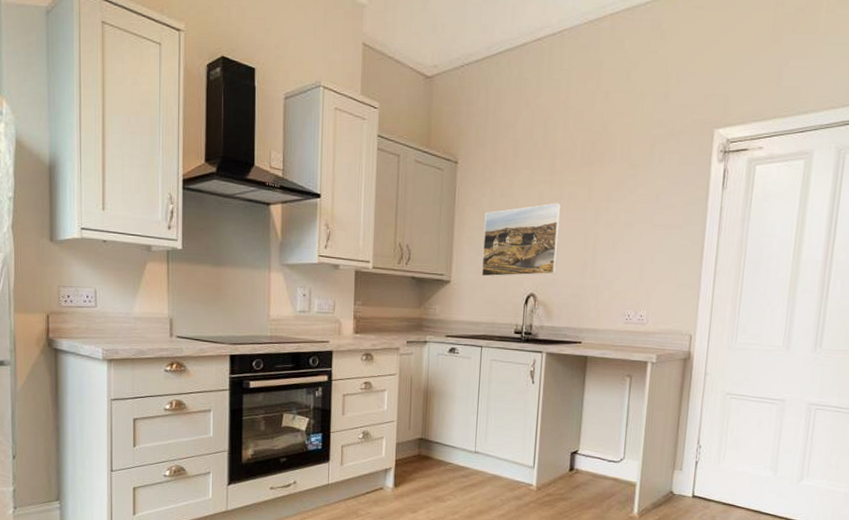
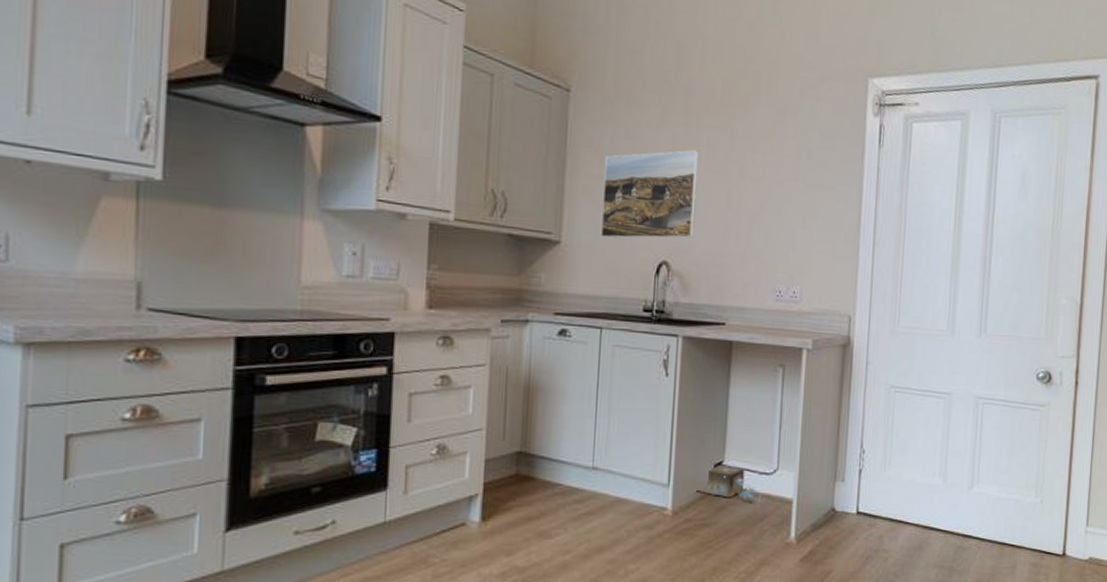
cardboard box: none [556,453,610,483] -> present [696,465,762,501]

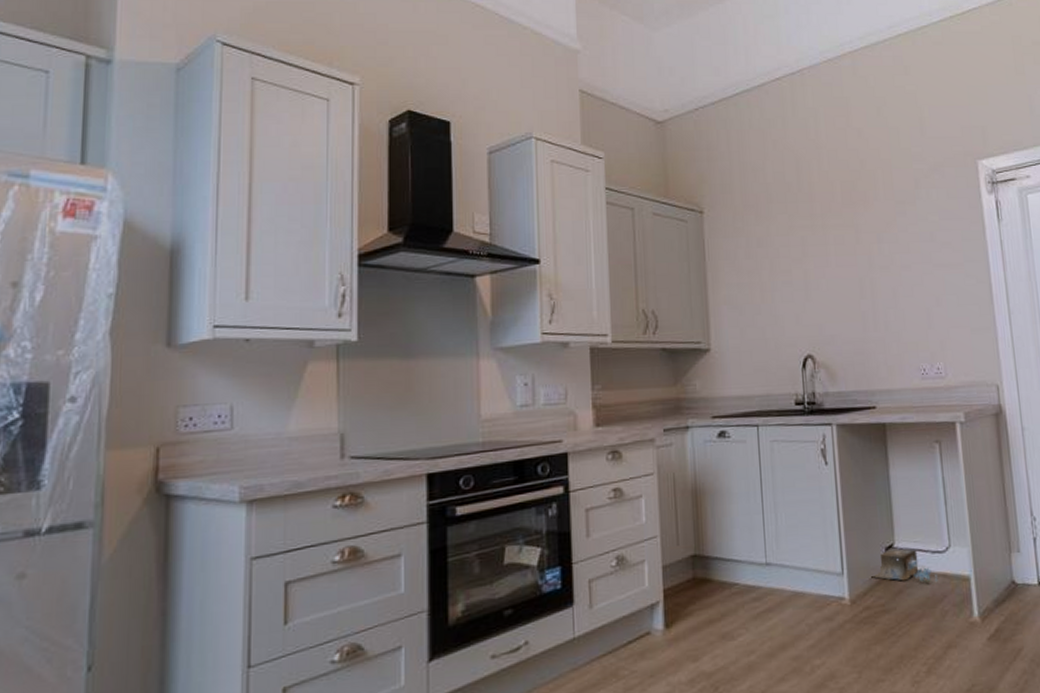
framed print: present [600,149,699,239] -> none [741,249,834,340]

